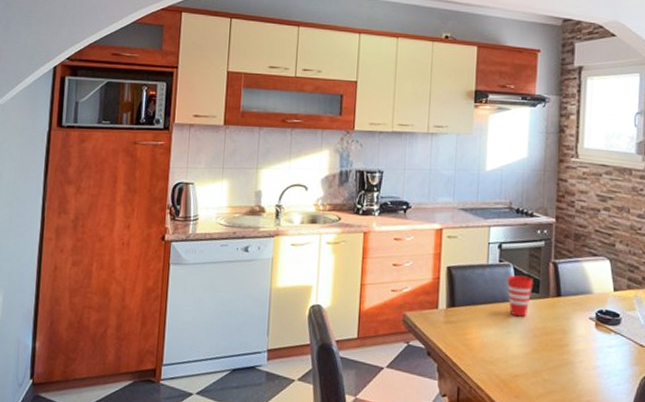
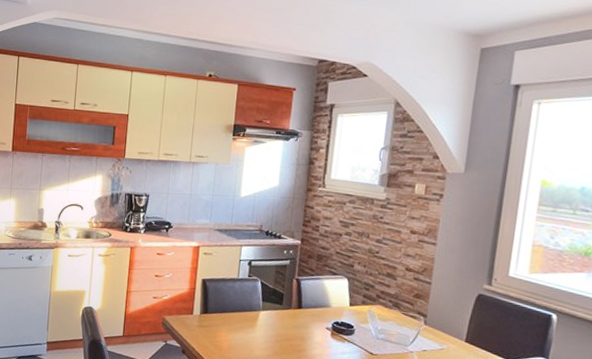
cup: present [507,275,533,317] -> none [254,288,278,325]

